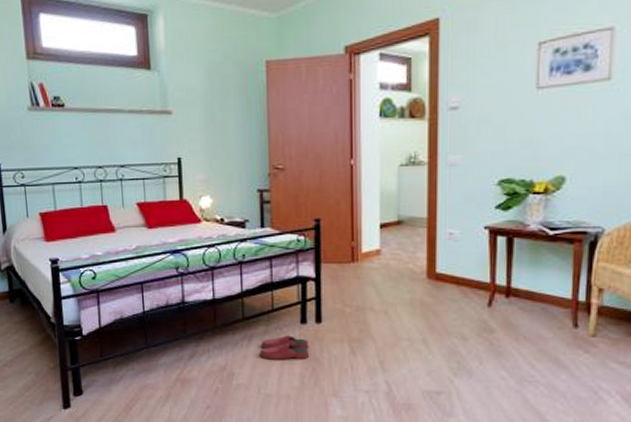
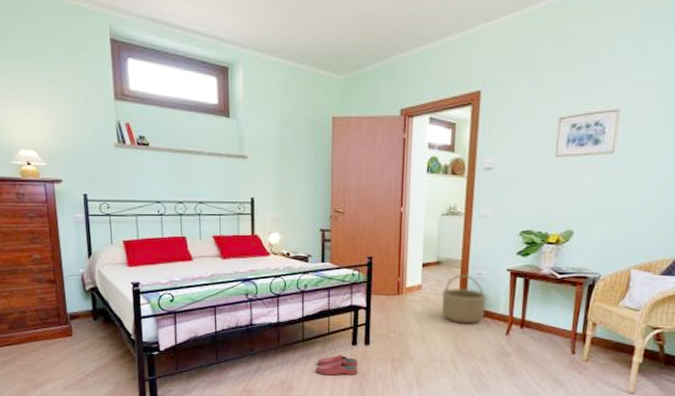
basket: none [404,235,460,294] -> present [440,275,486,324]

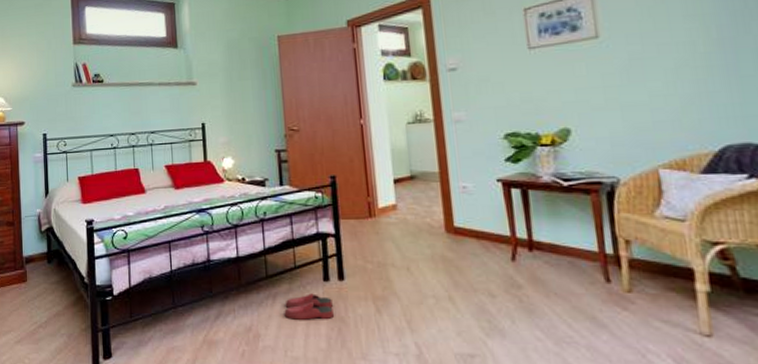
basket: present [440,275,486,324] -> none [420,189,480,249]

